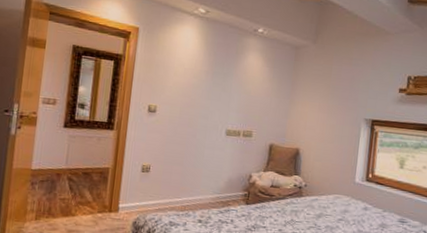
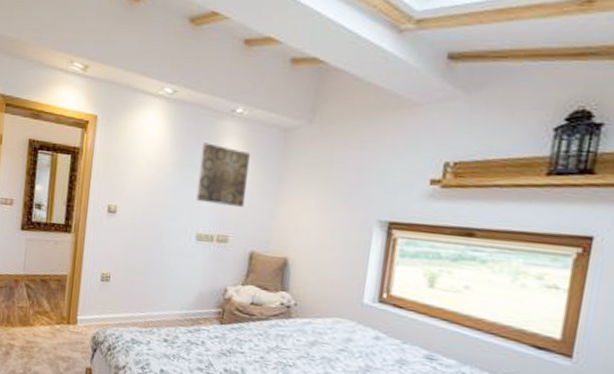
wall art: none [225,55,269,108] -> present [196,142,250,207]

